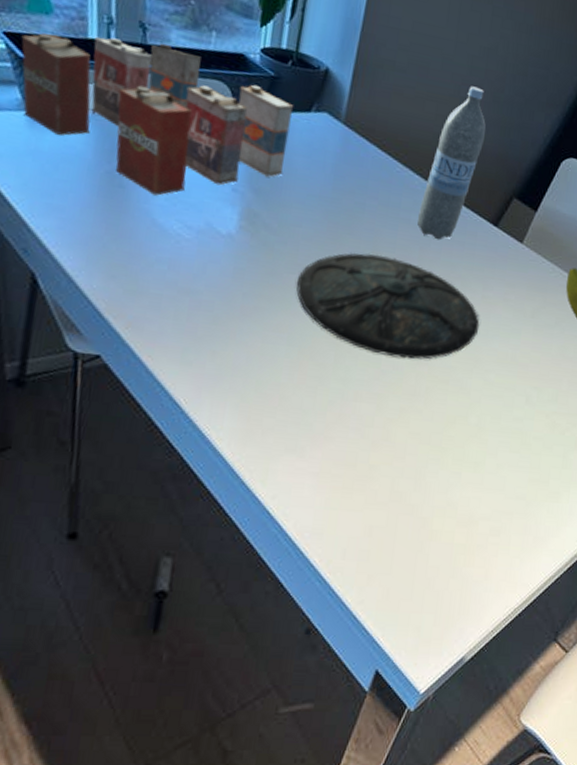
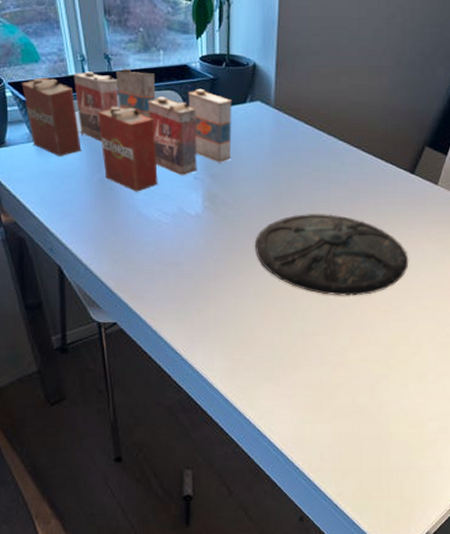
water bottle: present [417,86,486,240] -> none [346,55,393,193]

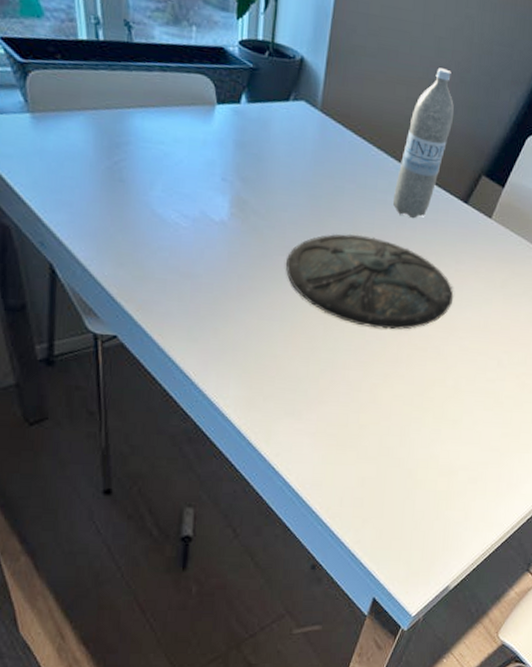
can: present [22,69,232,192] -> none [18,37,273,188]
water bottle: none [346,55,393,193] -> present [393,67,454,219]

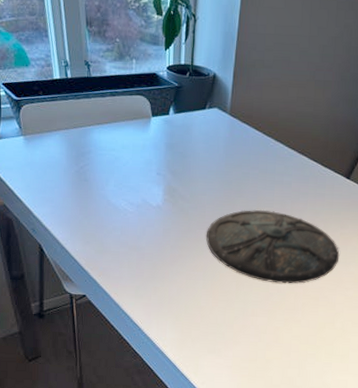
water bottle: present [393,67,454,219] -> none [289,70,336,194]

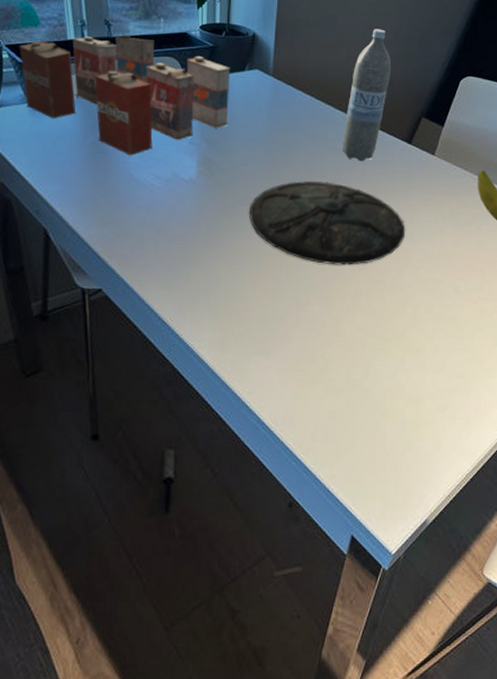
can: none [14,75,194,184] -> present [20,35,231,156]
water bottle: none [289,70,336,194] -> present [343,29,391,162]

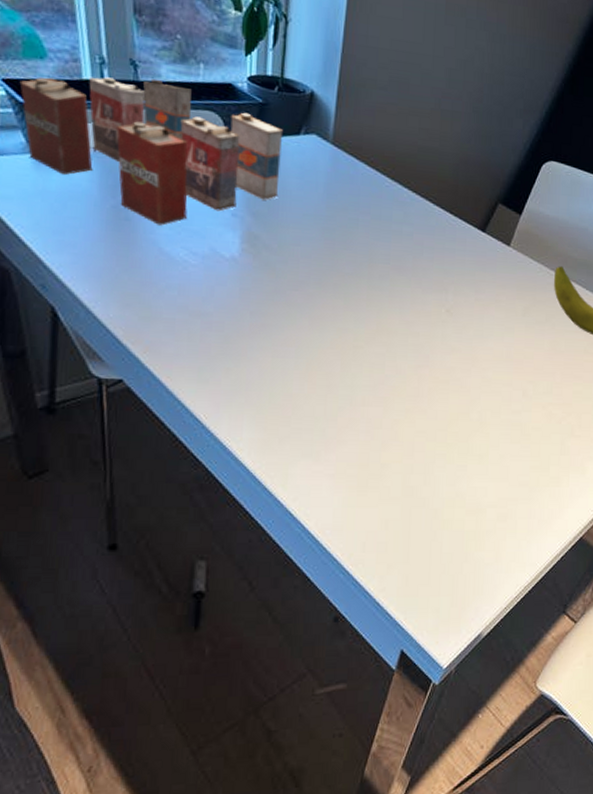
plate: present [248,180,406,266] -> none [299,266,475,363]
water bottle: present [343,29,391,162] -> none [409,98,467,249]

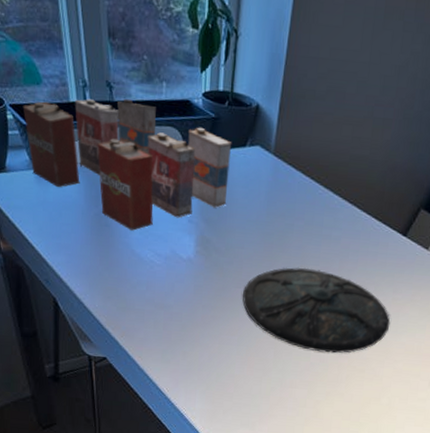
plate: none [299,266,475,363] -> present [242,267,391,354]

